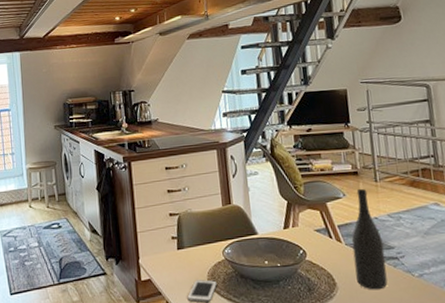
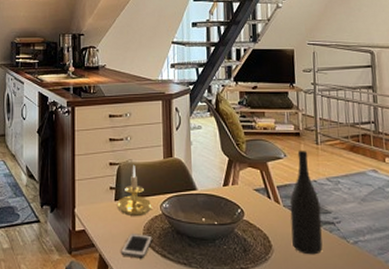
candle holder: none [179,215,215,263] -> present [116,166,152,216]

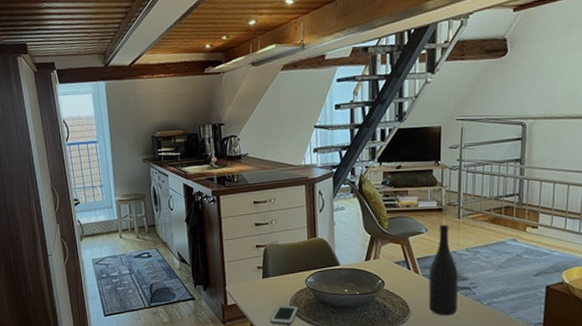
candle holder: present [116,166,152,216] -> none [264,247,298,290]

